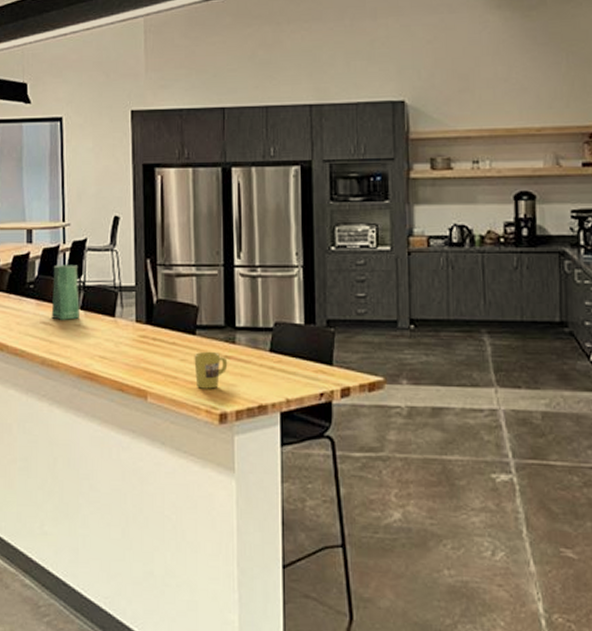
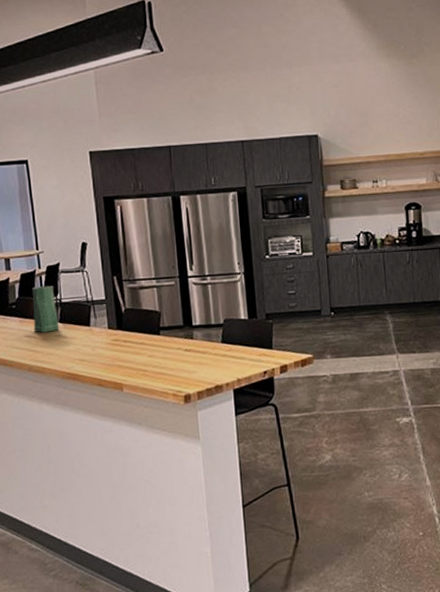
mug: present [194,351,228,389] -> none [160,347,189,378]

